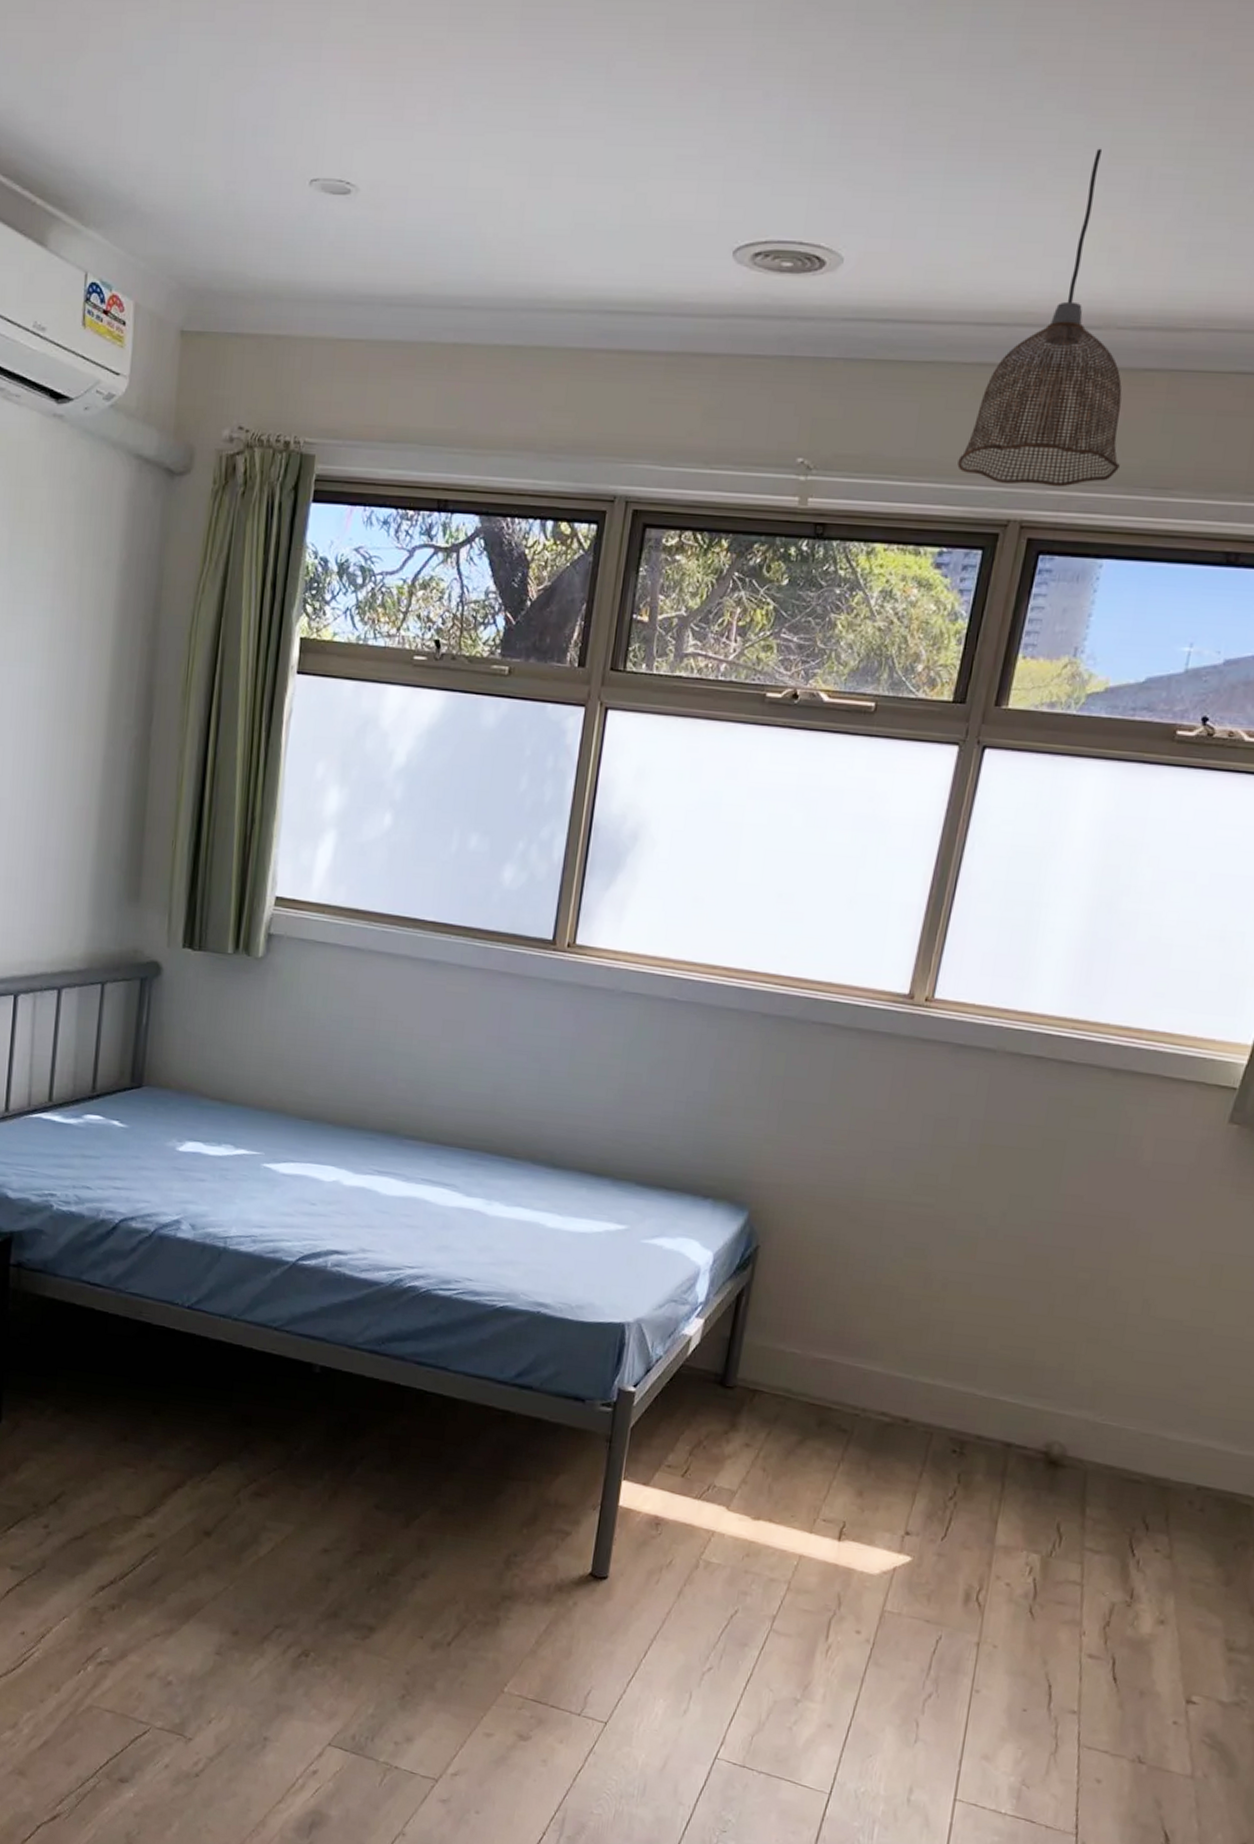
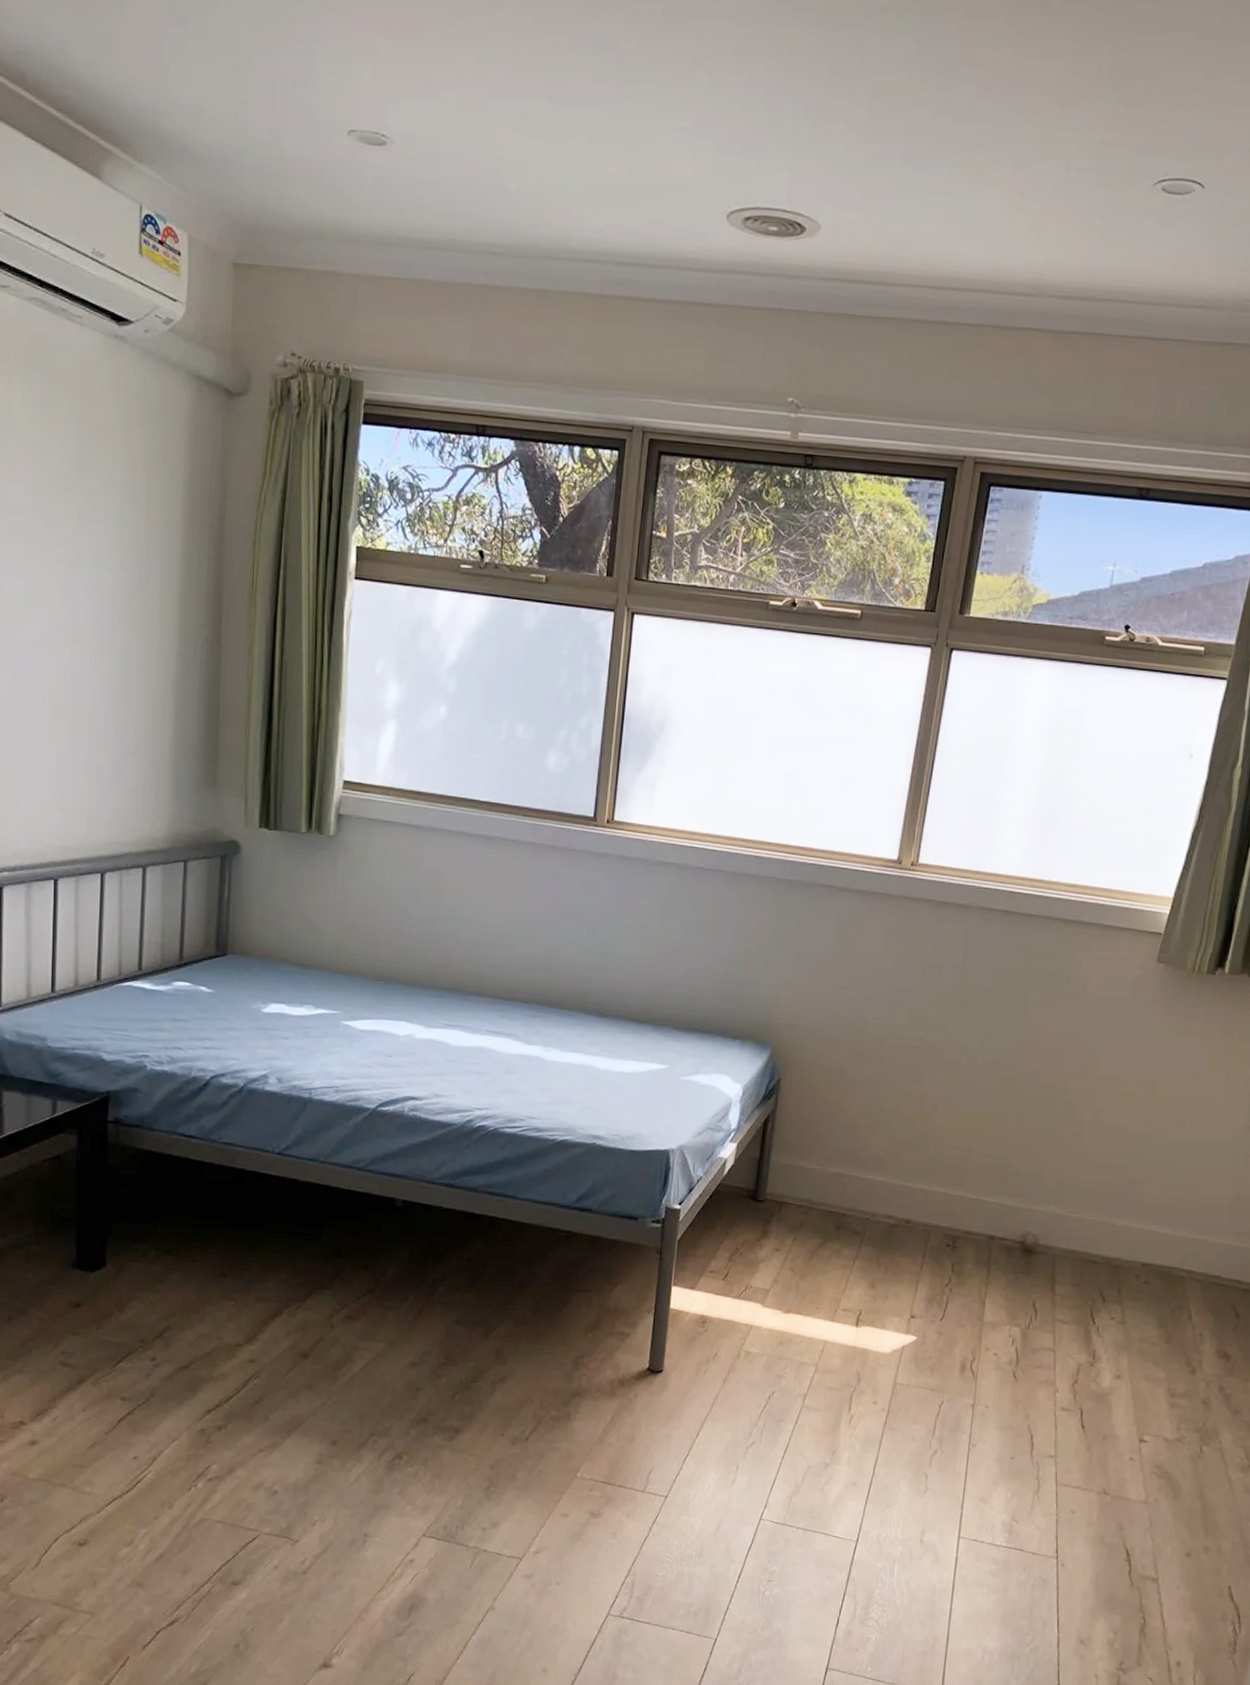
pendant lamp: present [957,148,1122,487] -> none [921,142,1053,430]

